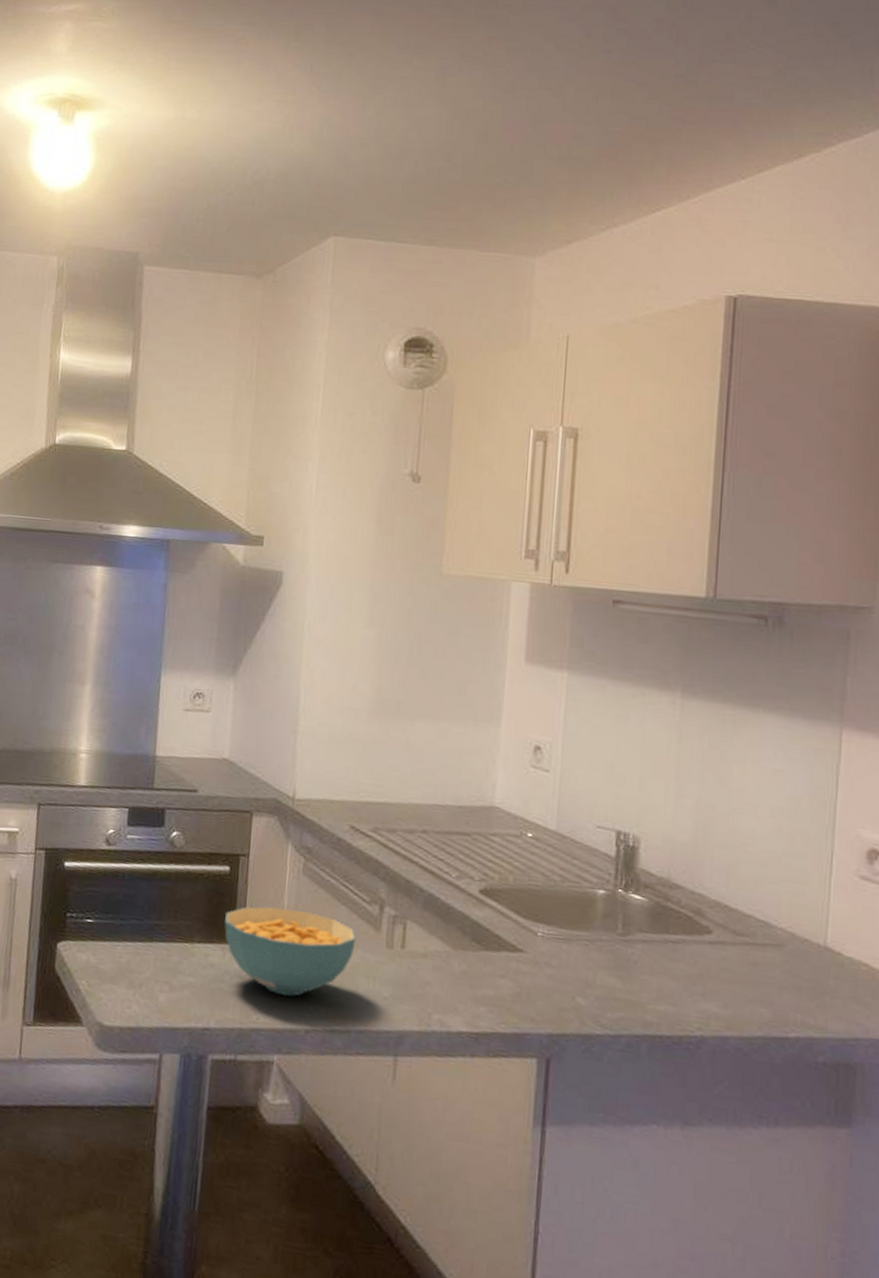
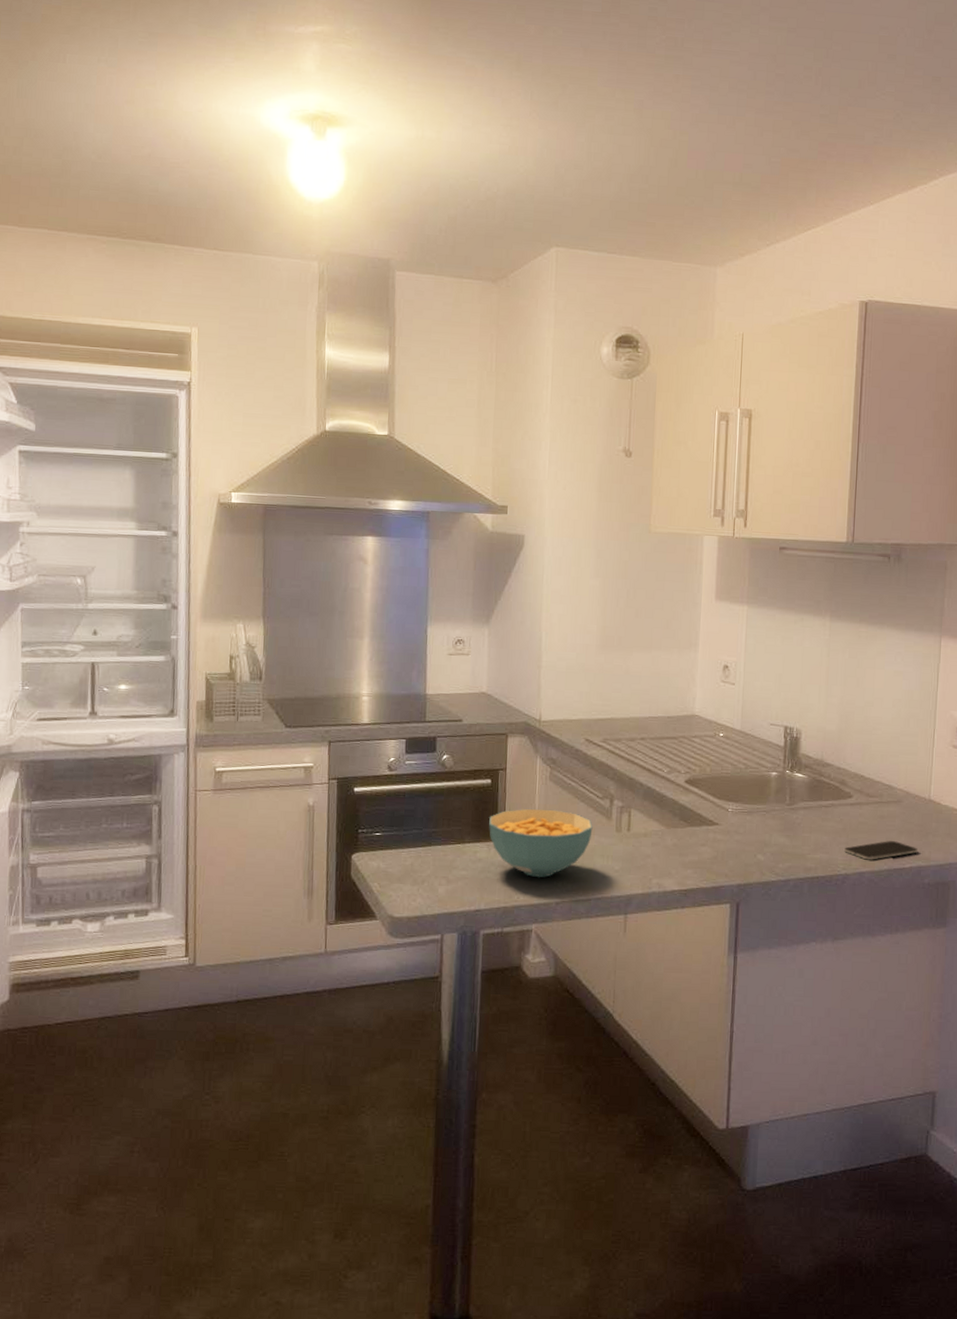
smartphone: none [700,997,808,1022] -> present [844,841,918,860]

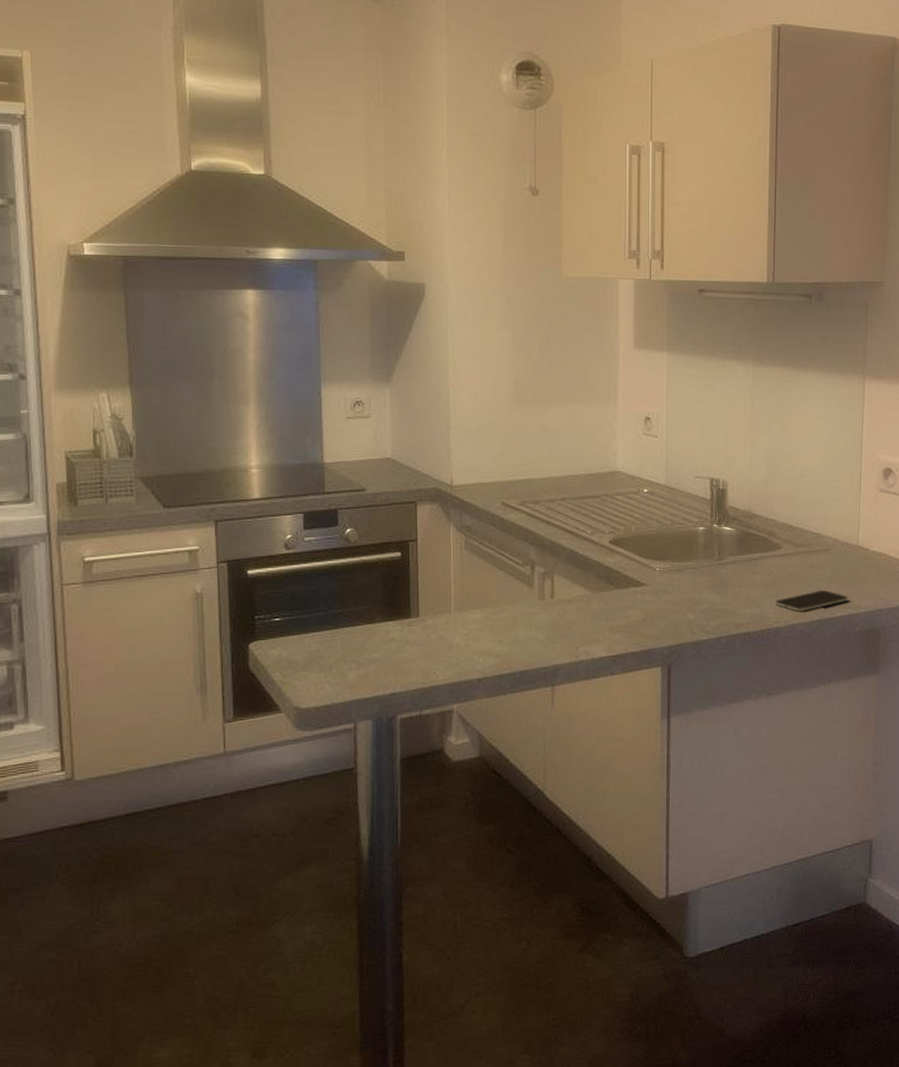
cereal bowl: present [489,808,593,877] -> none [401,580,514,654]

